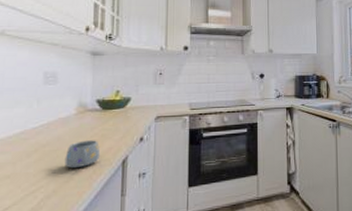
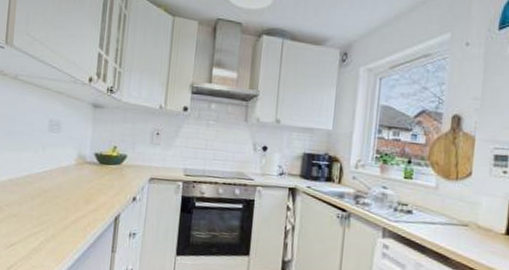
mug: present [64,140,101,169] -> none [63,192,96,218]

